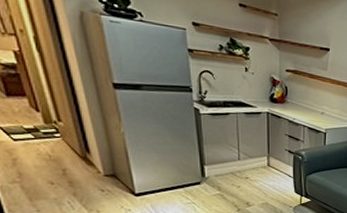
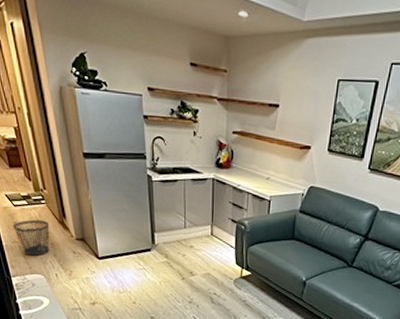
wastebasket: none [11,155,67,197] -> present [13,219,50,256]

